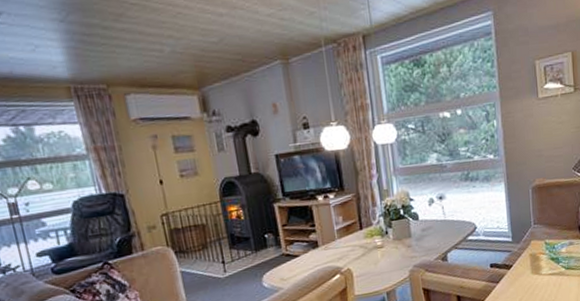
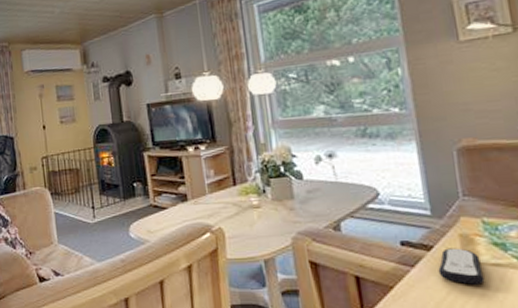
remote control: none [515,264,544,292] -> present [438,248,485,285]

